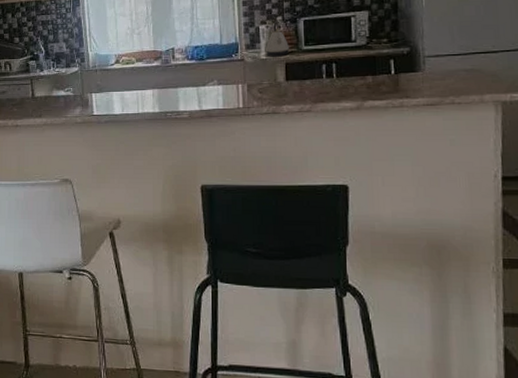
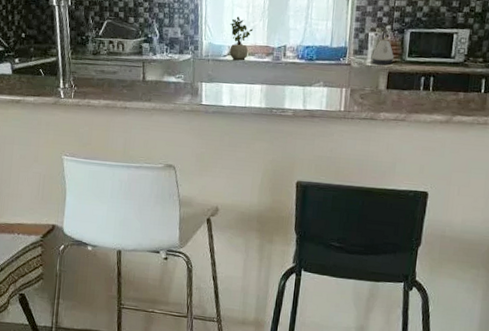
potted plant: none [114,25,138,69] -> present [229,16,253,62]

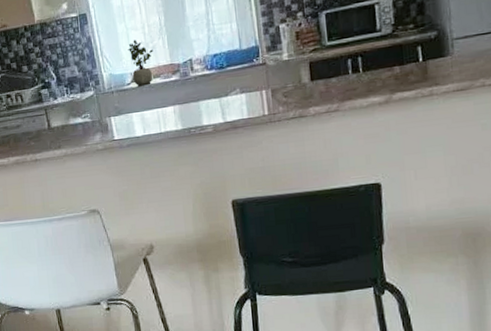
kettle: present [371,29,395,66] -> none [287,17,313,58]

